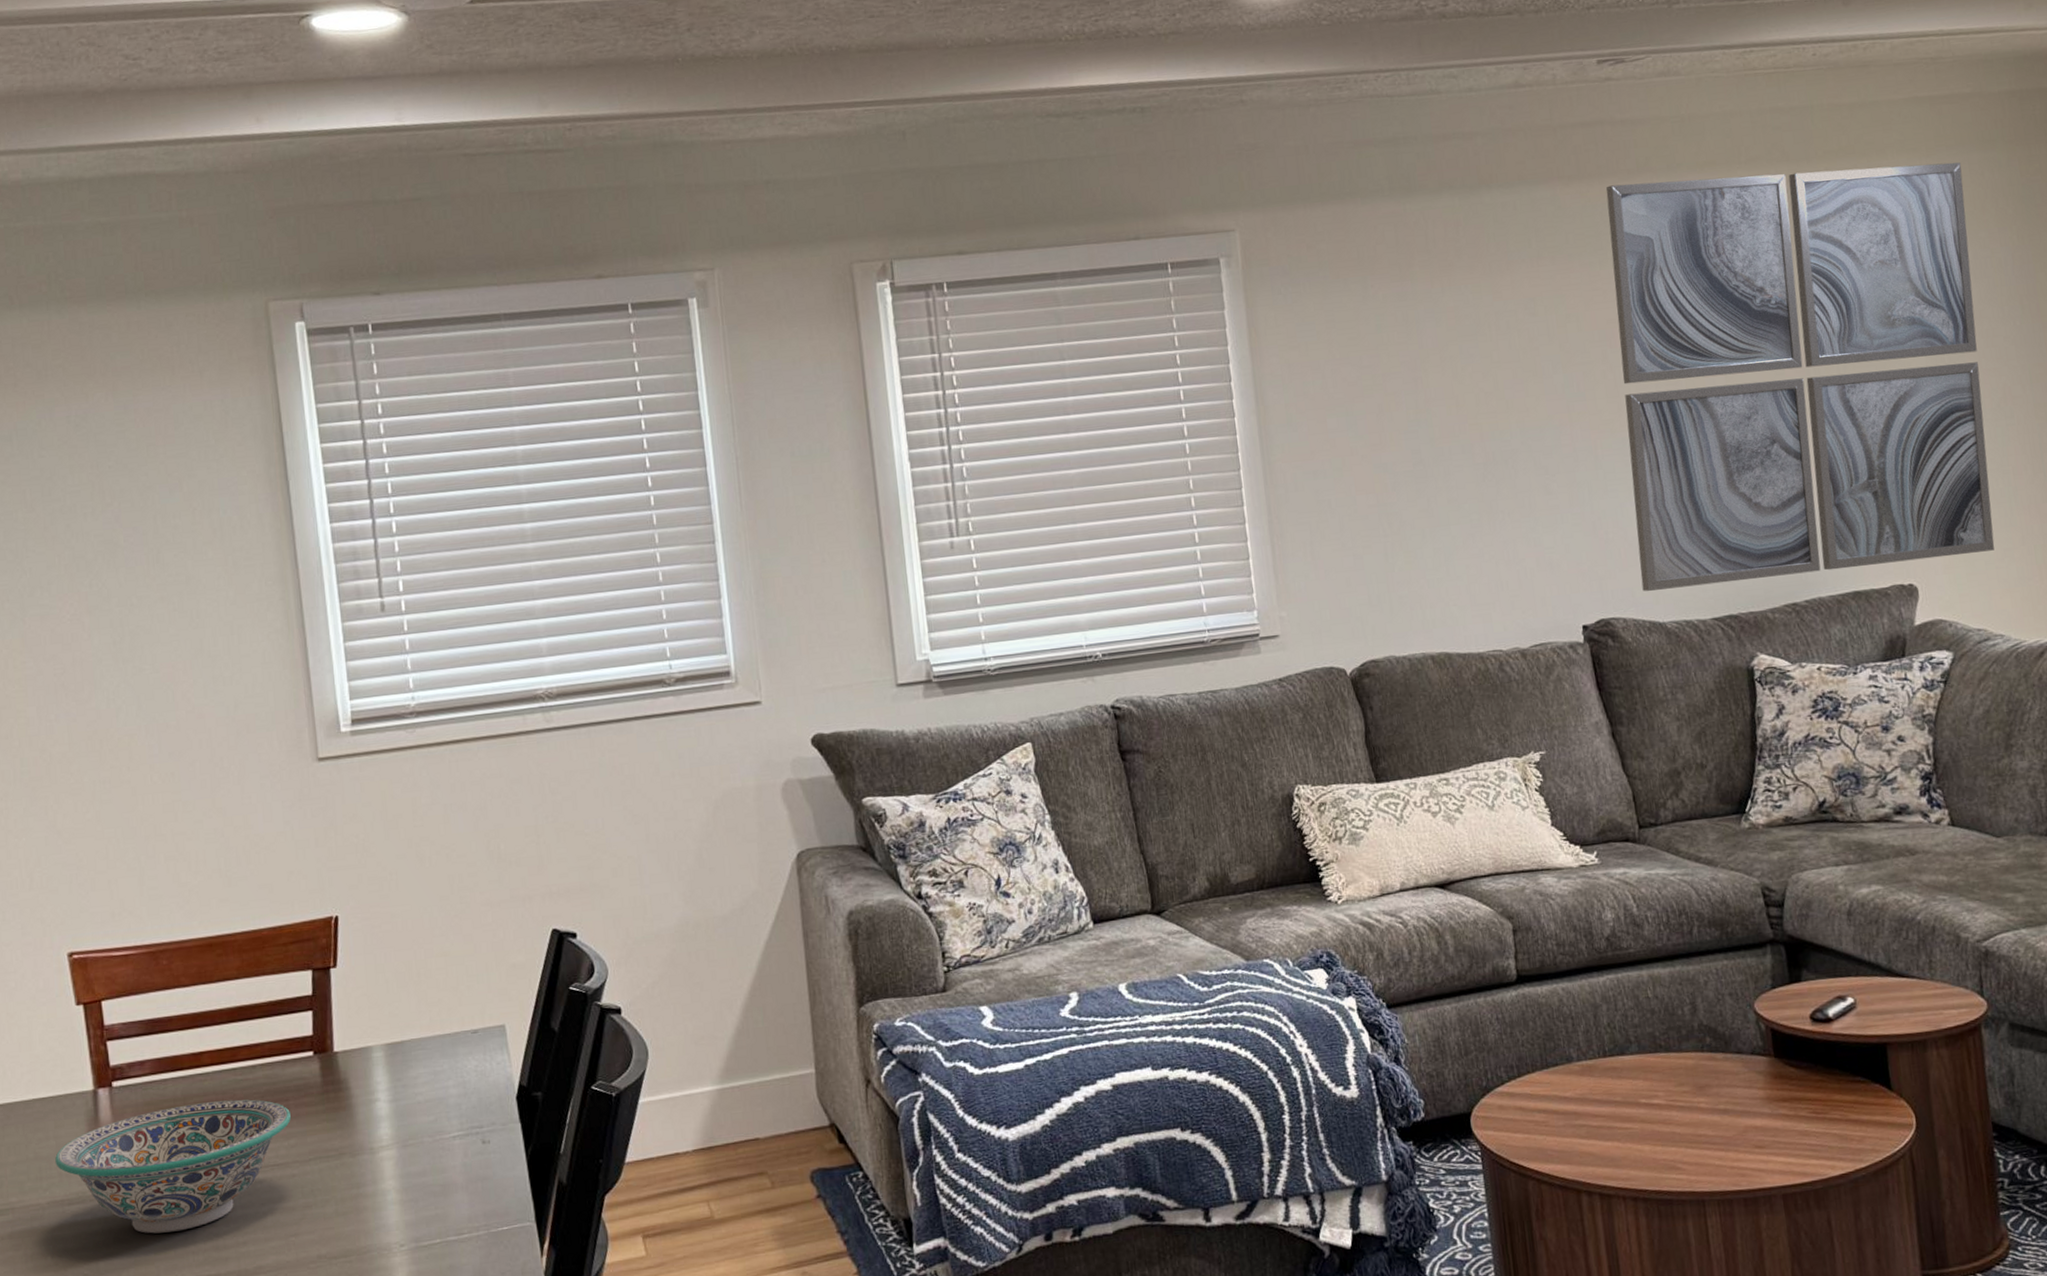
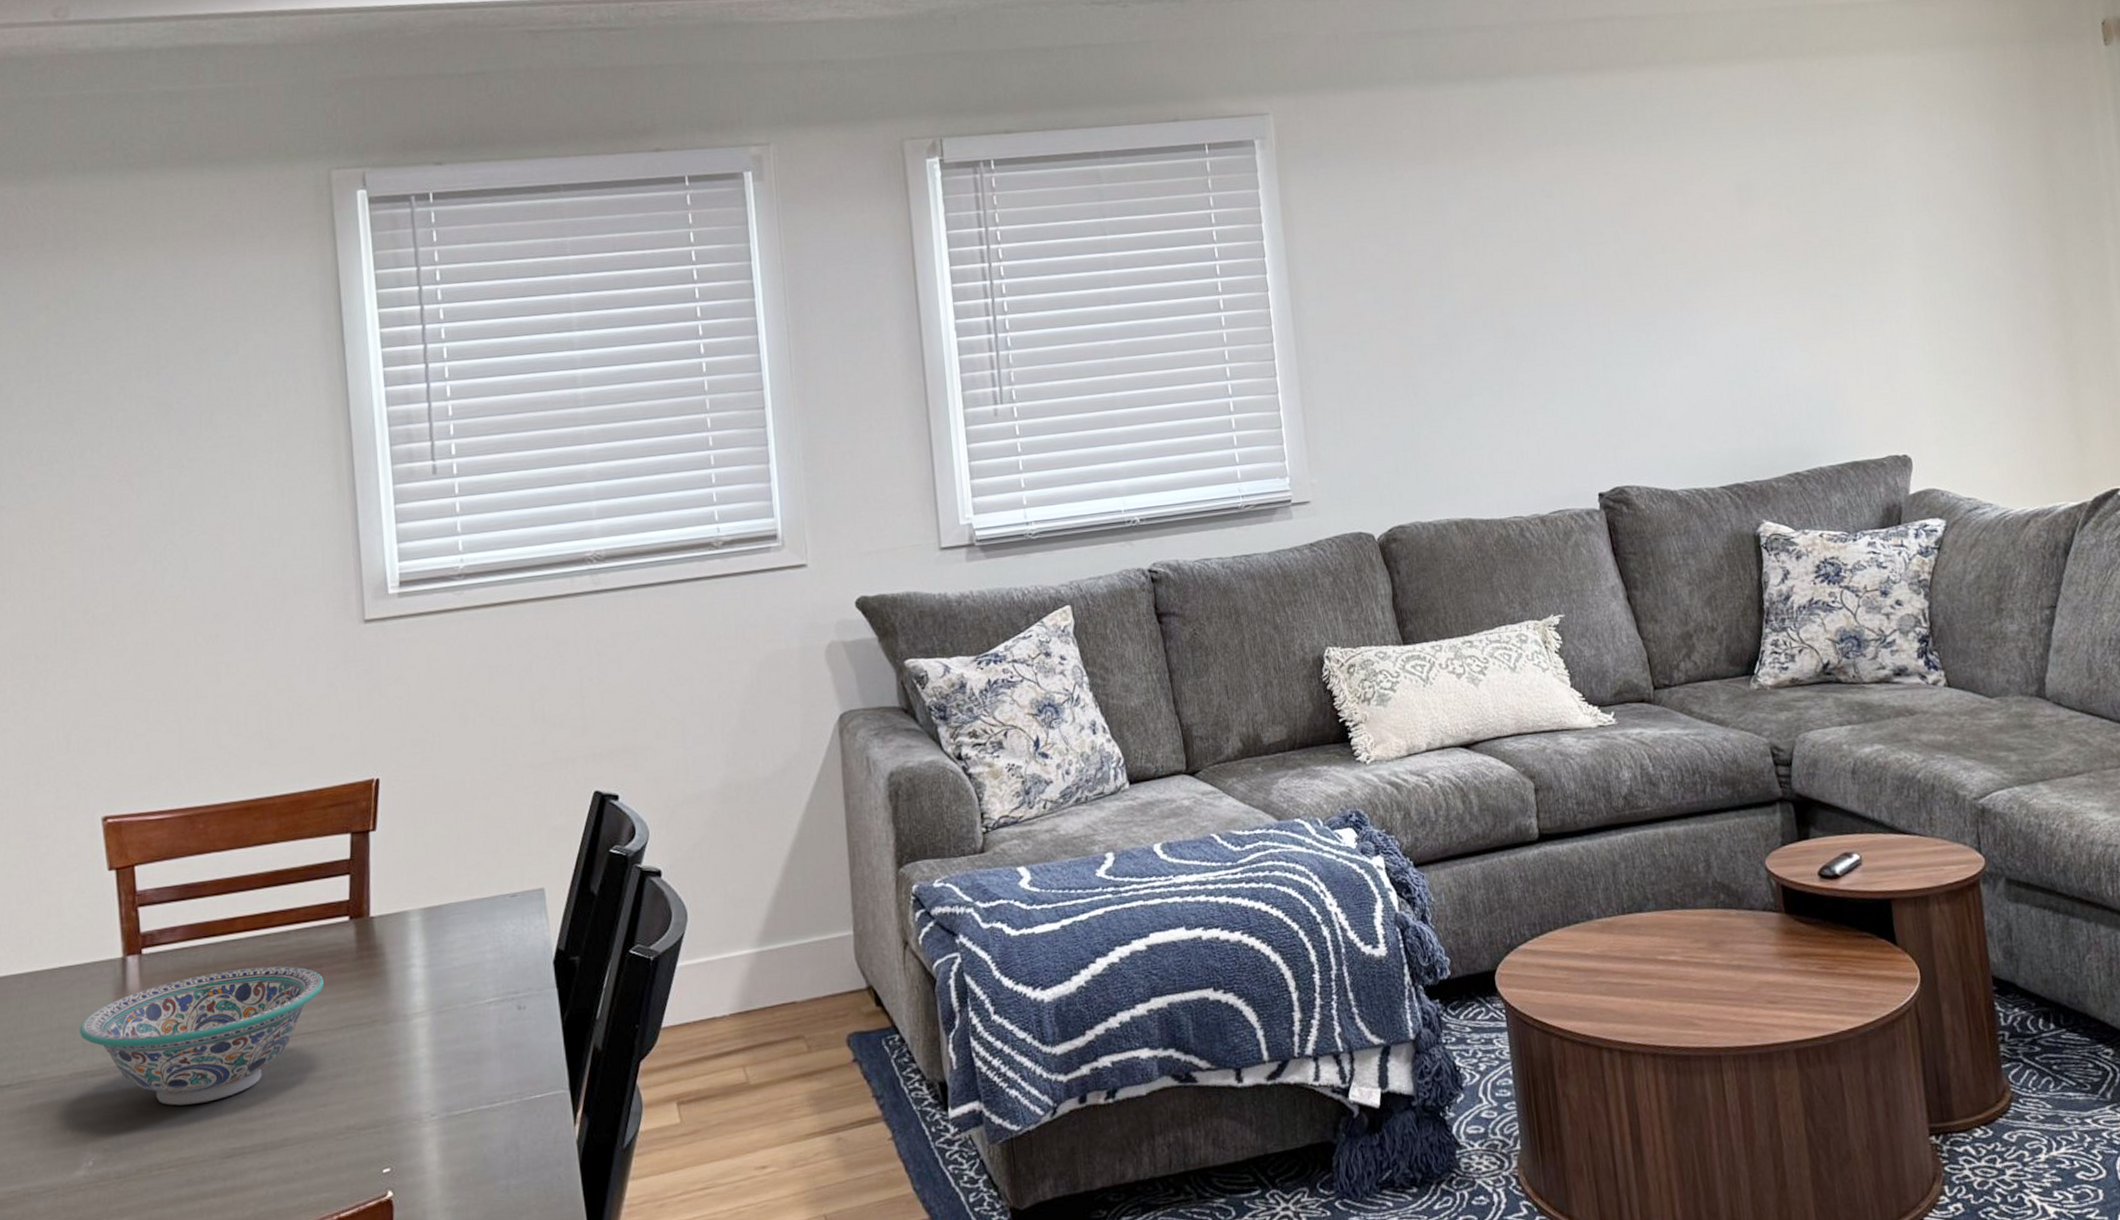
wall art: present [1605,162,1995,592] -> none [1616,60,1982,461]

